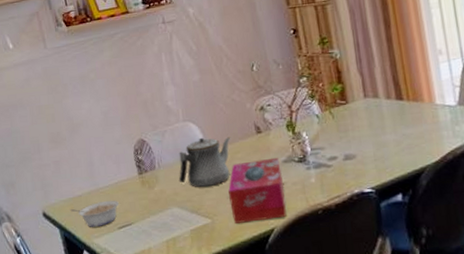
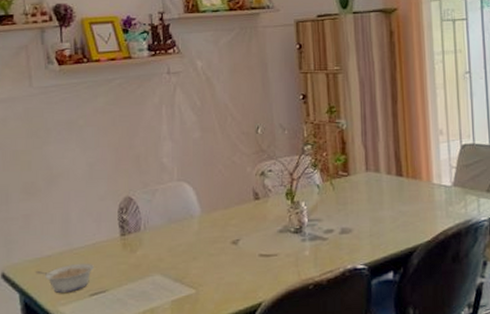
teapot: present [178,137,231,188] -> none [165,199,227,255]
tissue box: present [228,157,287,224] -> none [218,226,277,297]

